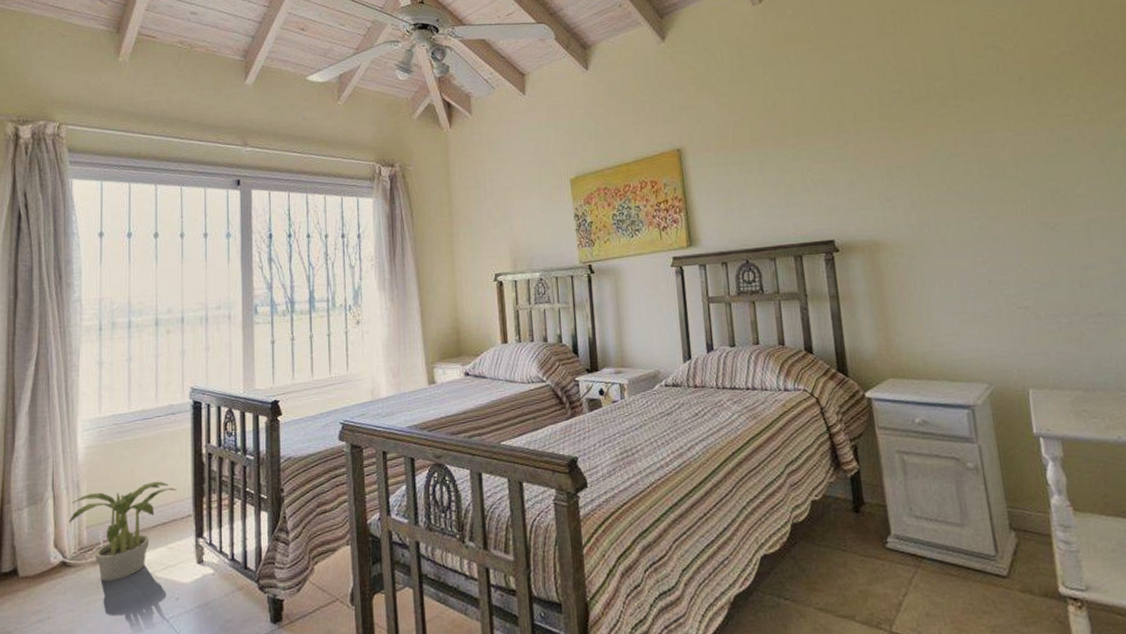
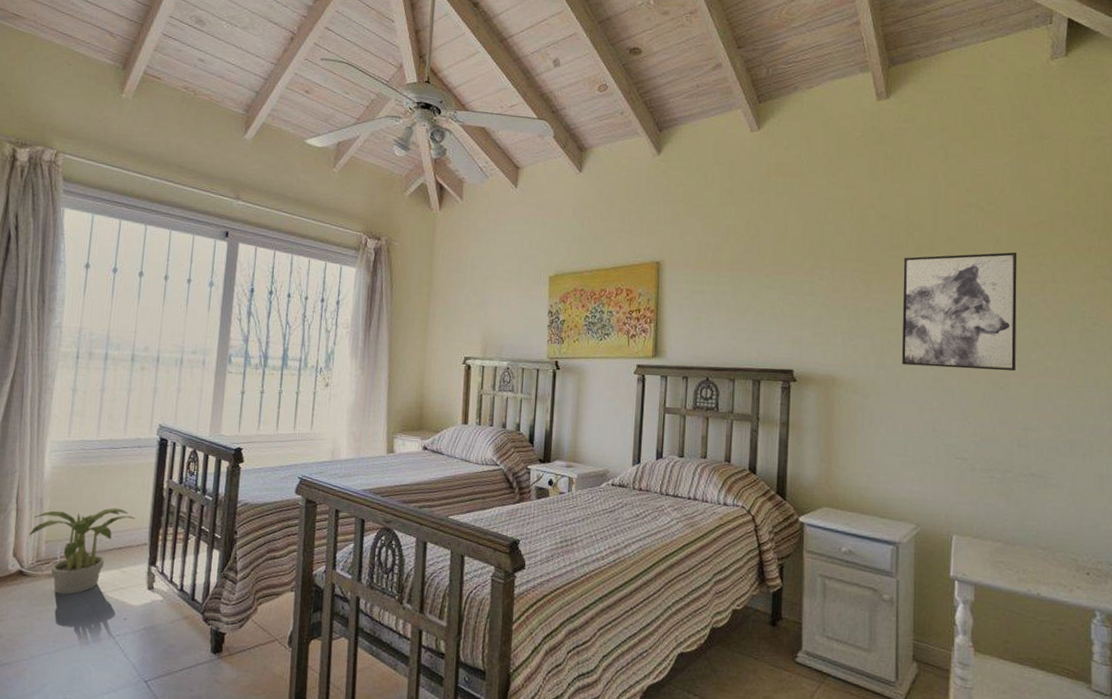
wall art: none [928,87,1063,219] -> present [901,252,1017,372]

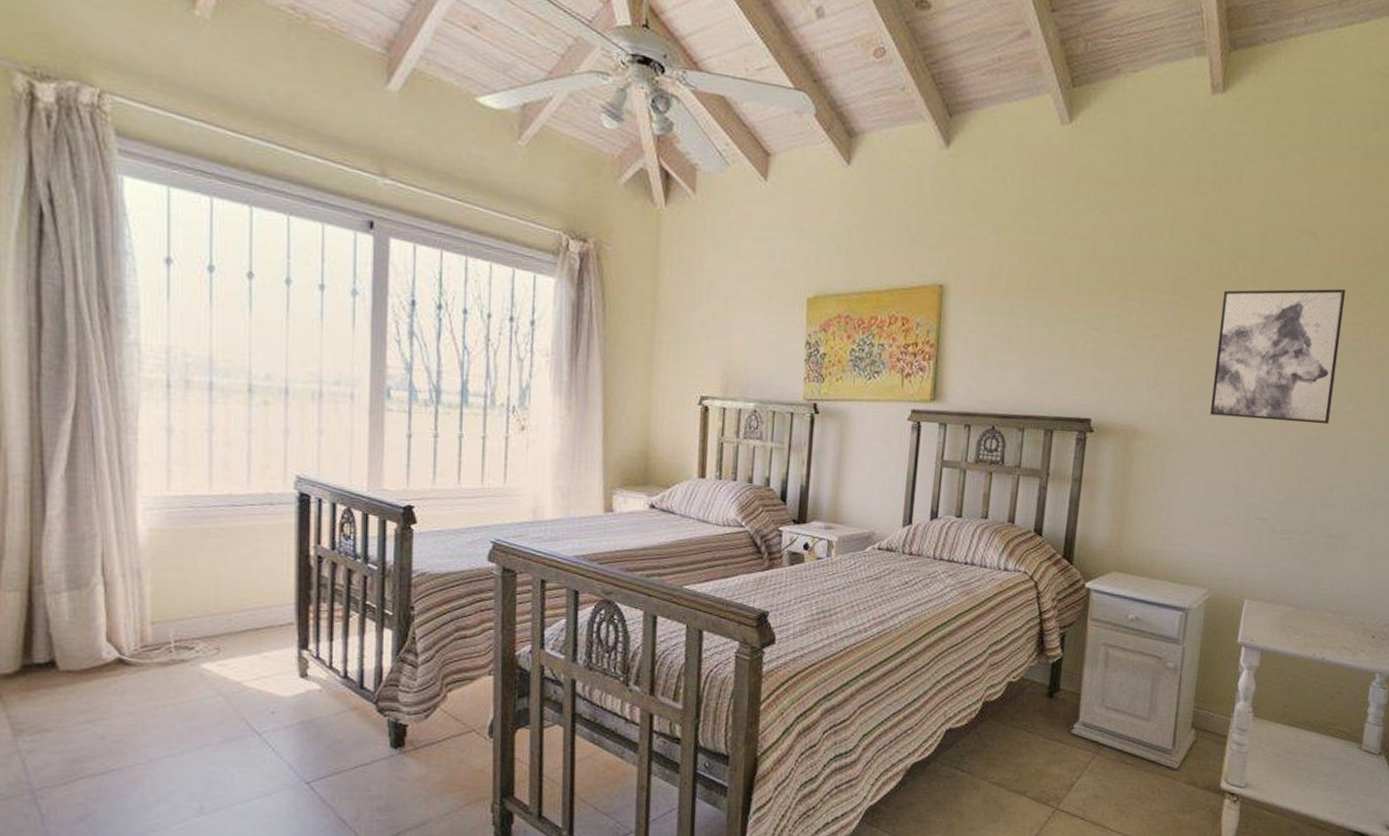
potted plant: present [29,508,136,595] -> none [126,580,275,686]

